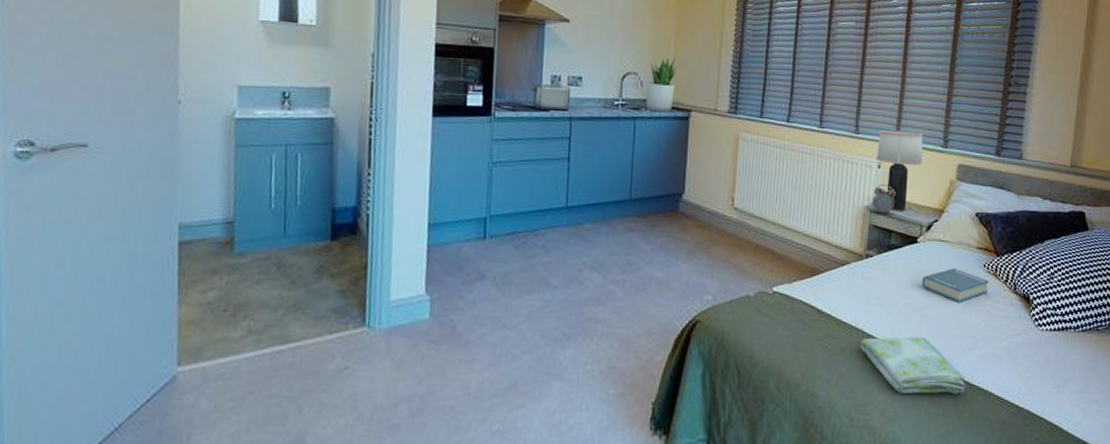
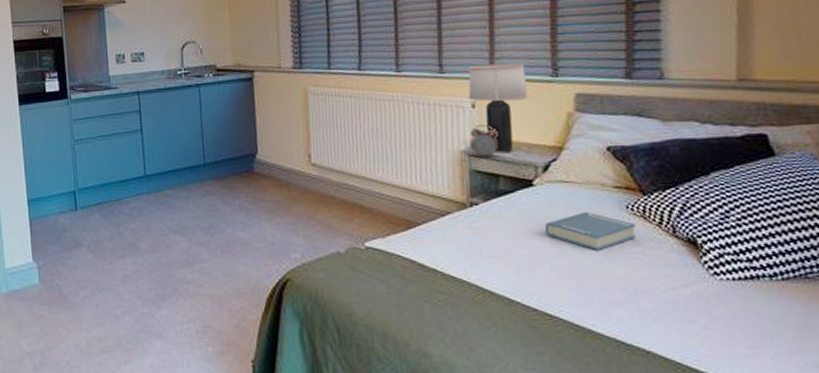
toaster: present [531,83,572,111] -> none [99,62,137,89]
planter: present [645,57,677,113] -> none [206,21,235,77]
towel: present [860,336,966,394] -> none [475,290,620,355]

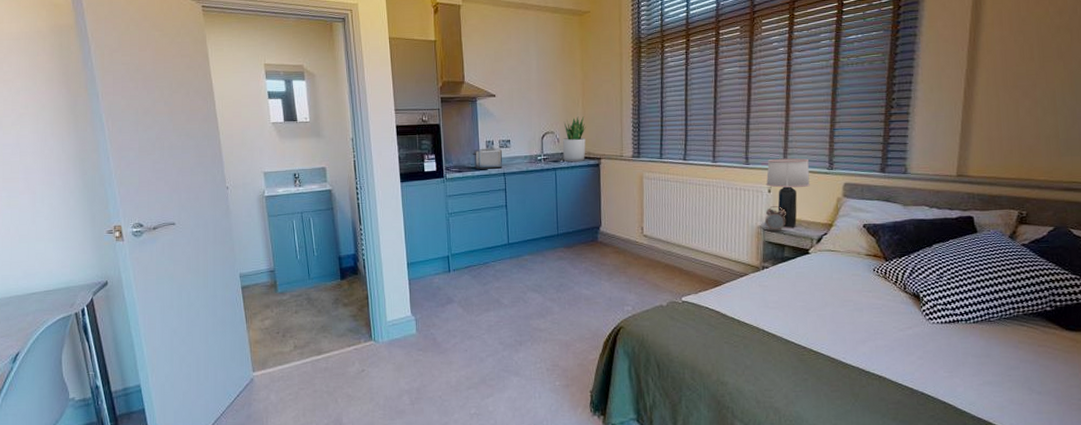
toaster: none [99,62,137,89] -> present [472,147,503,170]
planter: none [206,21,235,77] -> present [562,116,586,163]
hardback book: present [544,211,636,252] -> none [815,273,879,303]

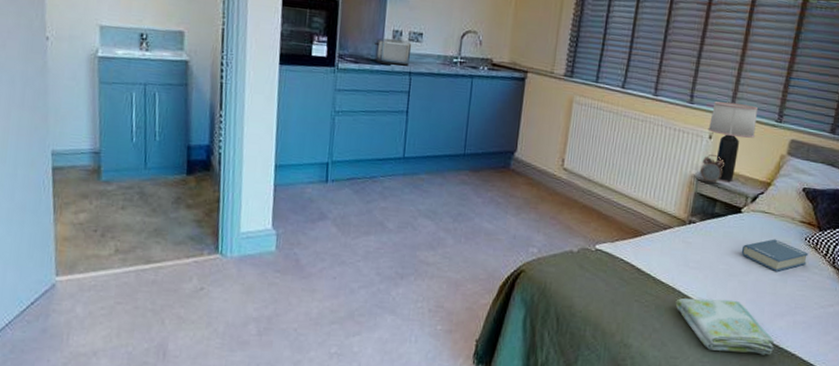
planter: present [562,116,586,163] -> none [484,18,516,73]
towel: none [761,332,861,380] -> present [675,298,775,355]
hardback book: none [815,273,879,303] -> present [741,239,809,273]

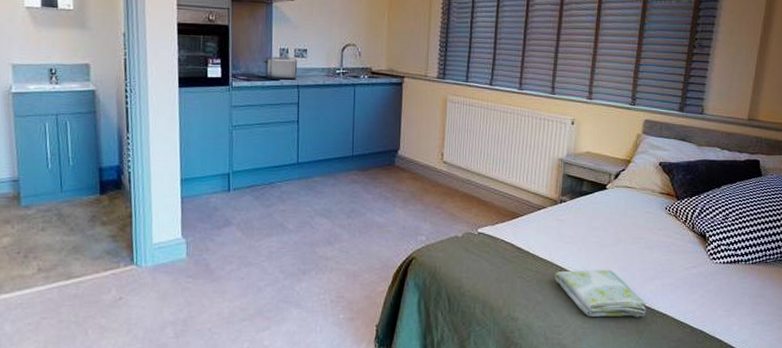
alarm clock: present [700,154,725,184] -> none [567,139,588,165]
table lamp: present [707,101,759,182] -> none [570,90,614,162]
hardback book: present [741,239,809,273] -> none [609,210,670,241]

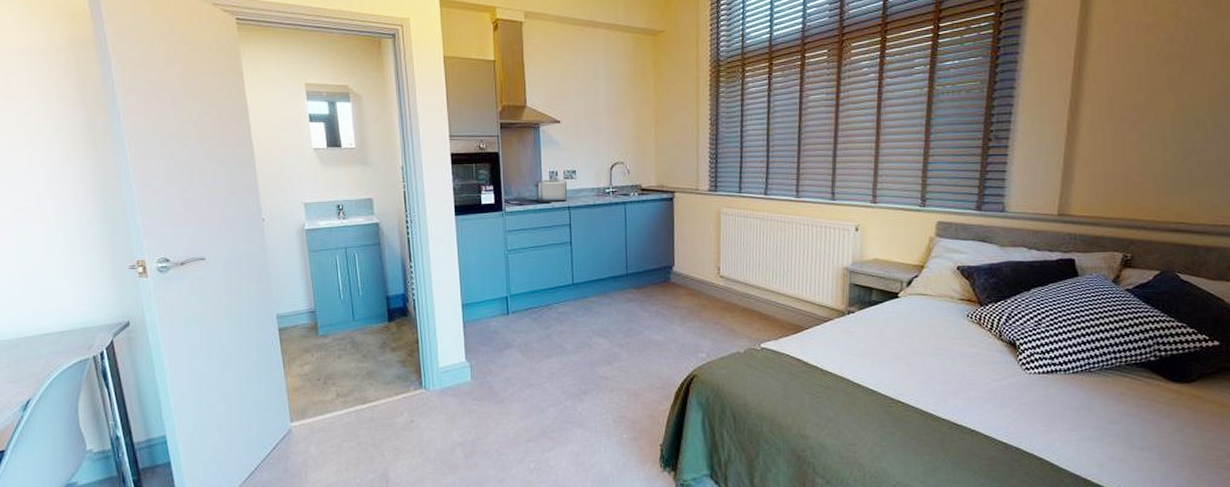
towel: present [554,269,647,317] -> none [846,383,952,434]

